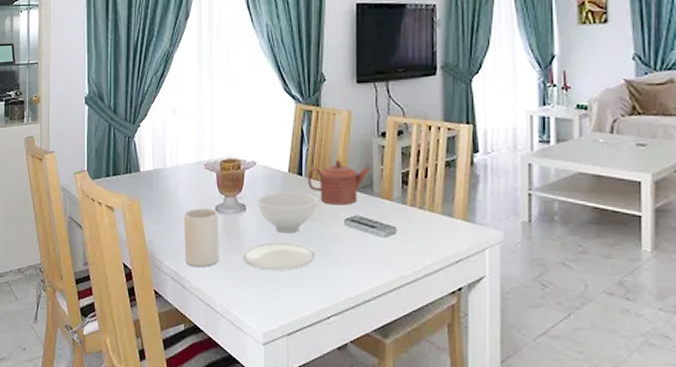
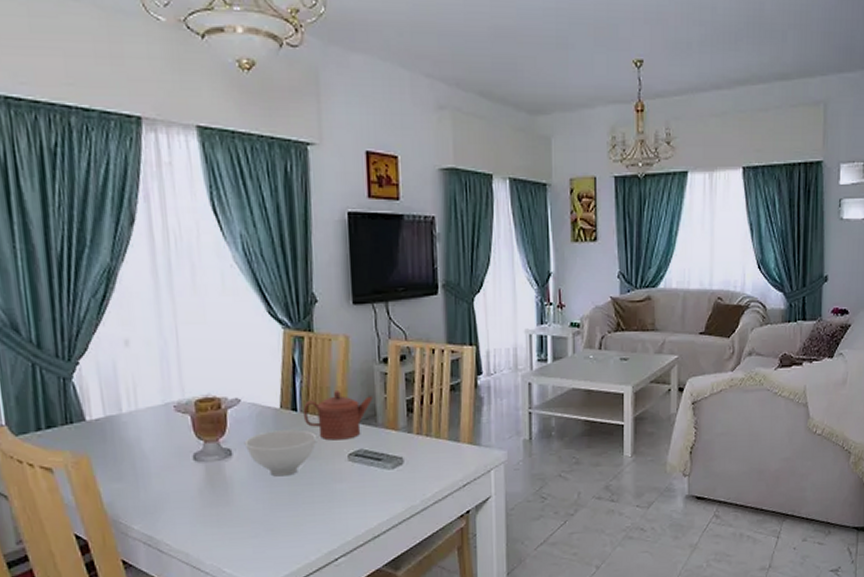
cup: present [183,208,220,268] -> none [151,457,204,527]
plate: present [241,241,315,271] -> none [231,485,318,520]

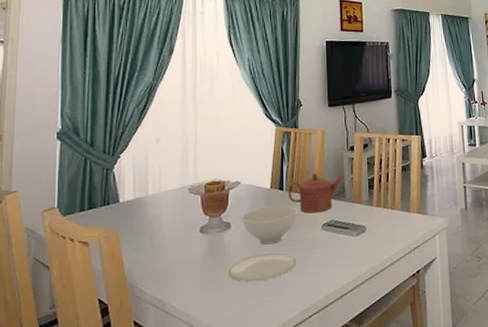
plate: none [231,485,318,520] -> present [226,252,297,283]

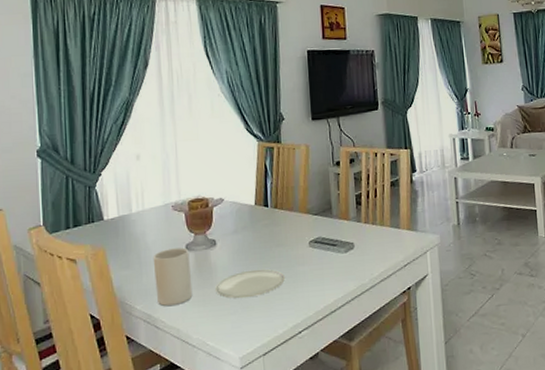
cup: none [166,230,205,291] -> present [153,247,193,307]
bowl: present [241,205,298,245] -> none [226,222,284,262]
teapot: present [289,173,343,213] -> none [273,189,329,230]

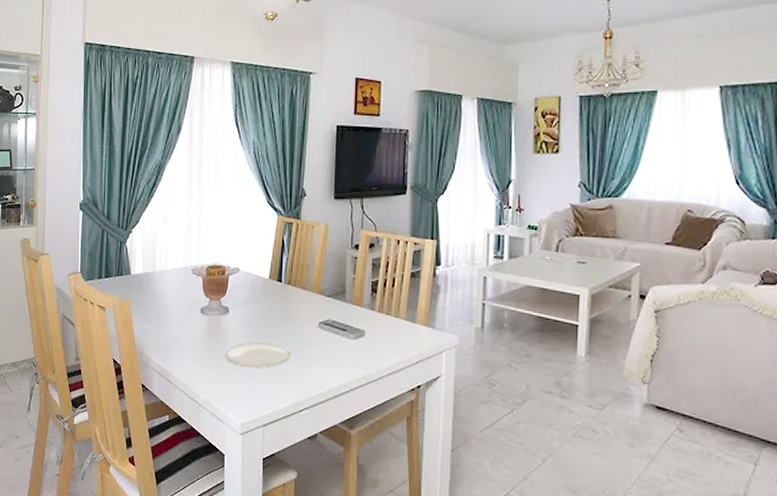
cup: present [153,247,193,307] -> none [170,309,204,364]

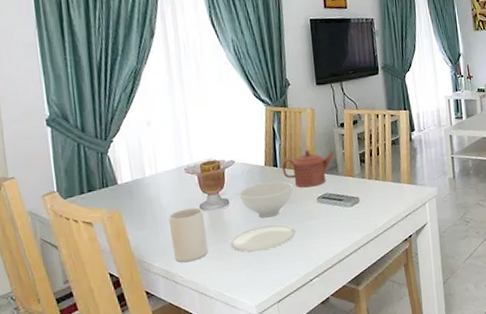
cup: none [170,309,204,364] -> present [168,207,209,262]
bowl: none [239,296,295,335] -> present [238,181,294,218]
teapot: none [287,269,344,310] -> present [282,150,335,188]

